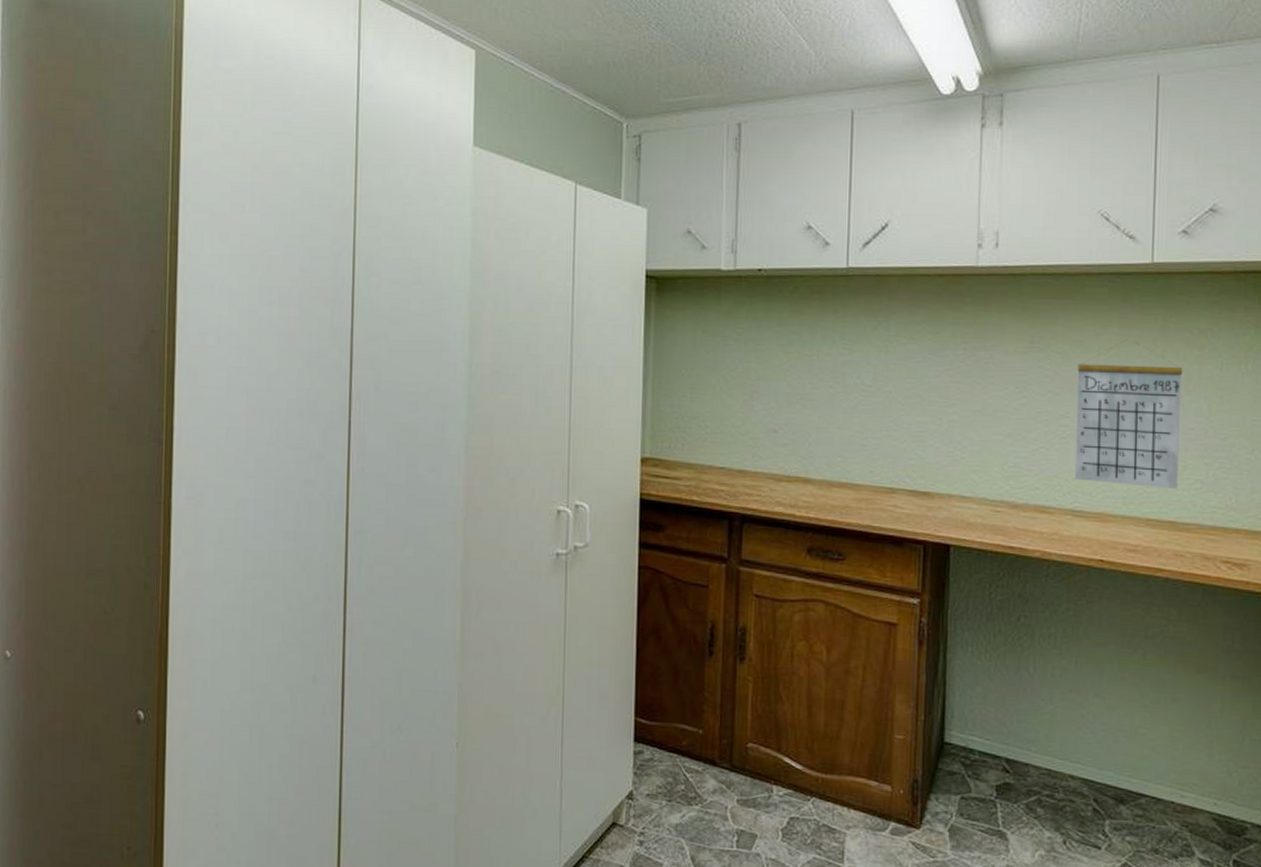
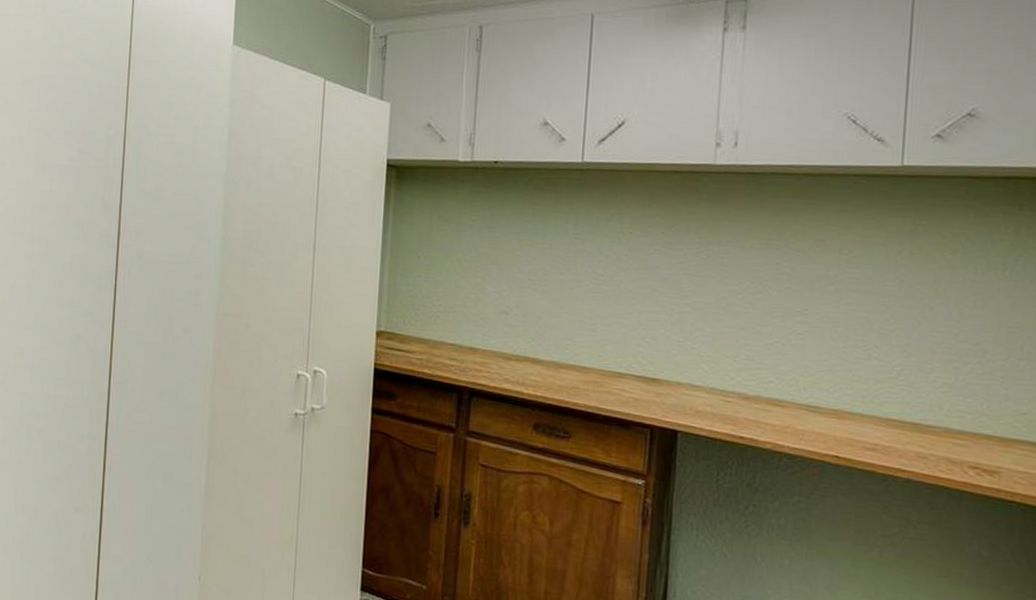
calendar: present [1075,339,1183,490] -> none [811,240,933,392]

